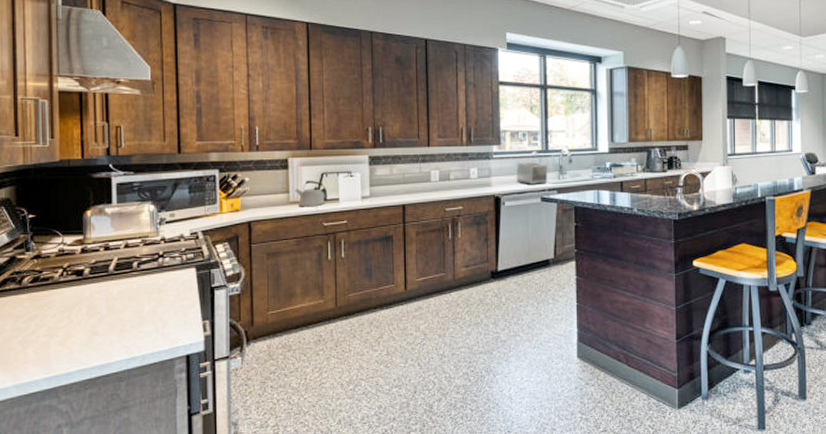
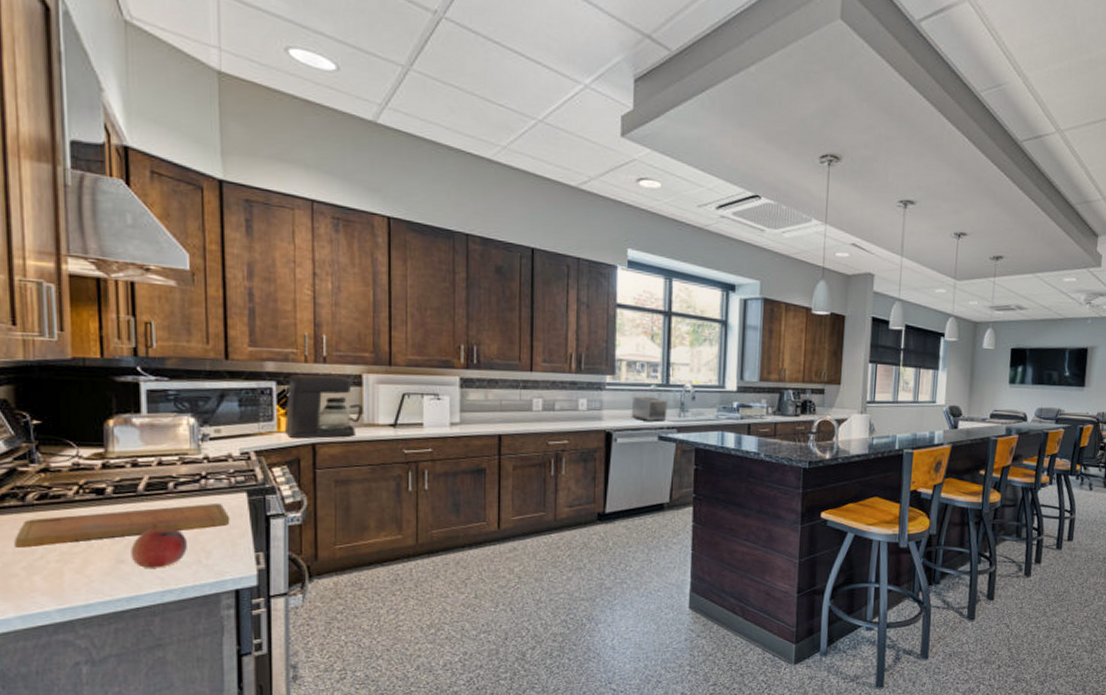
cutting board: none [13,278,182,325] -> present [14,502,230,548]
fruit: none [103,304,147,339] -> present [131,530,187,568]
coffee maker: none [225,161,289,219] -> present [284,374,363,440]
kettle: present [294,180,328,207] -> none [369,400,410,432]

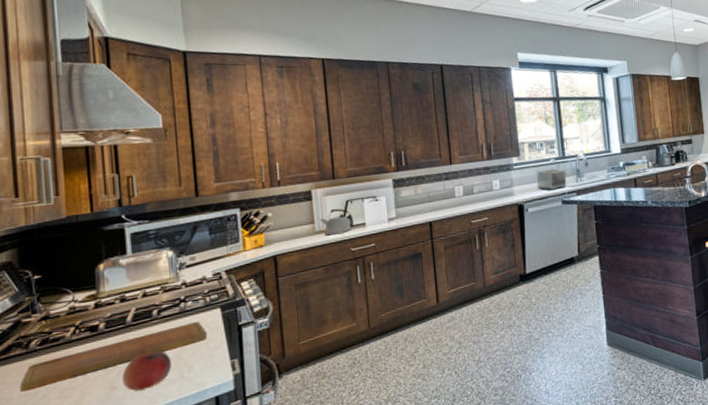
coffee maker: present [284,374,363,440] -> none [249,194,314,255]
kettle: none [369,400,410,432] -> present [319,208,354,236]

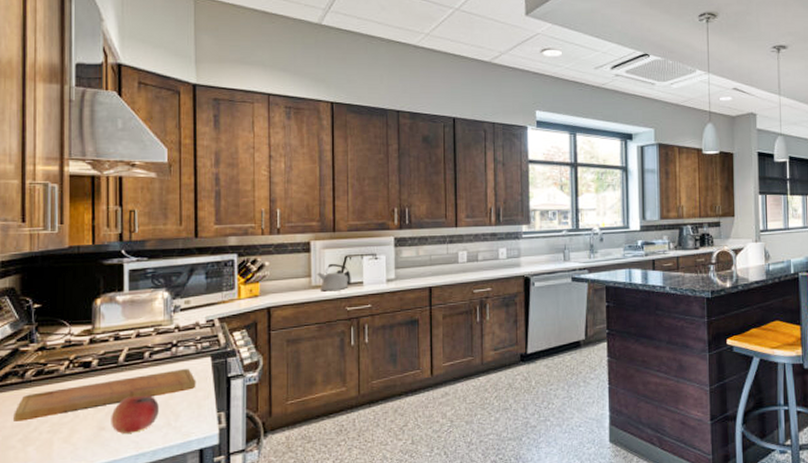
toaster: present [537,169,567,191] -> none [546,241,579,265]

